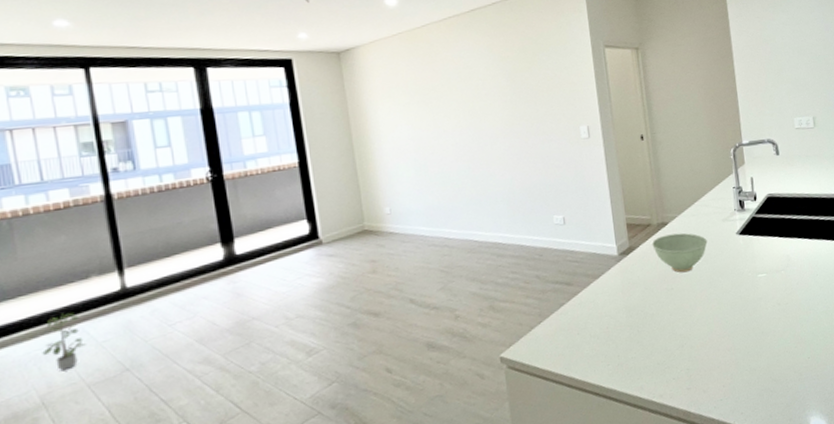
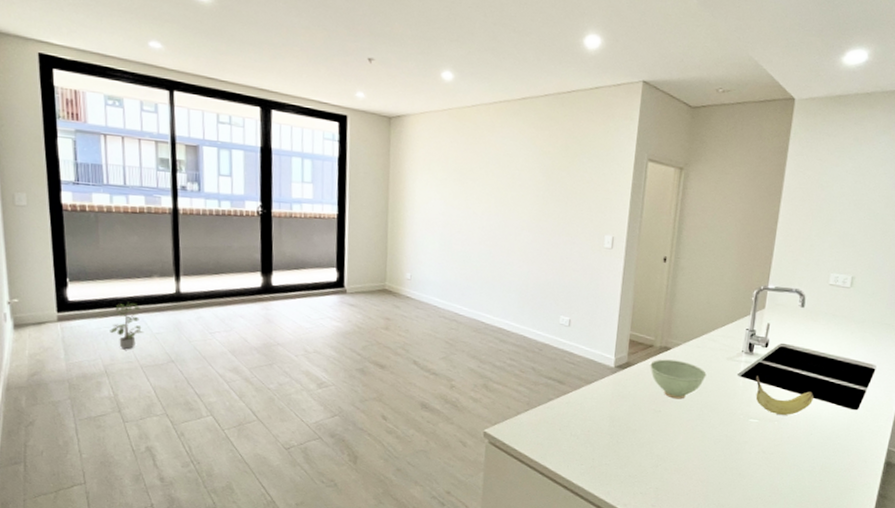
fruit: none [753,230,810,264] -> present [755,375,814,415]

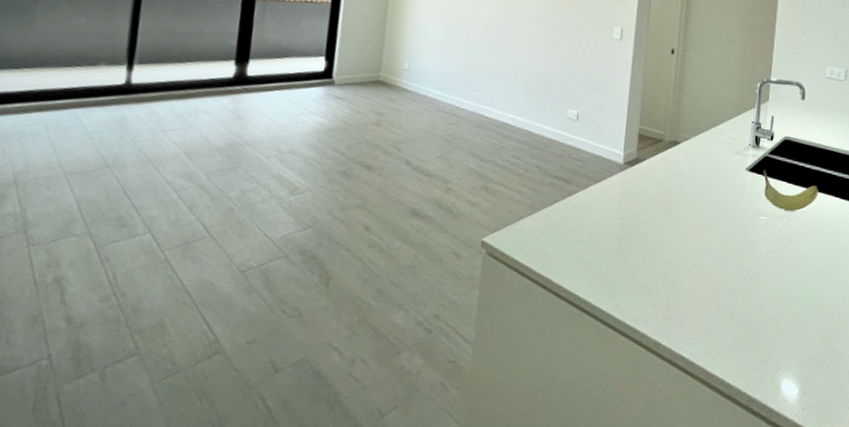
potted plant: present [110,302,144,349] -> none [29,94,77,152]
bowl: present [650,359,707,399] -> none [659,154,716,197]

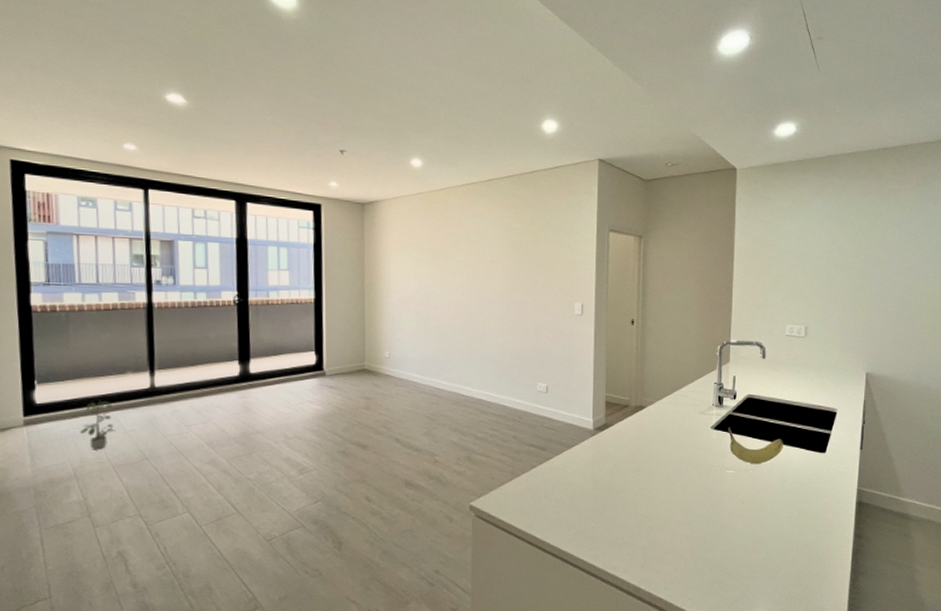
potted plant: none [29,94,77,152] -> present [80,400,117,449]

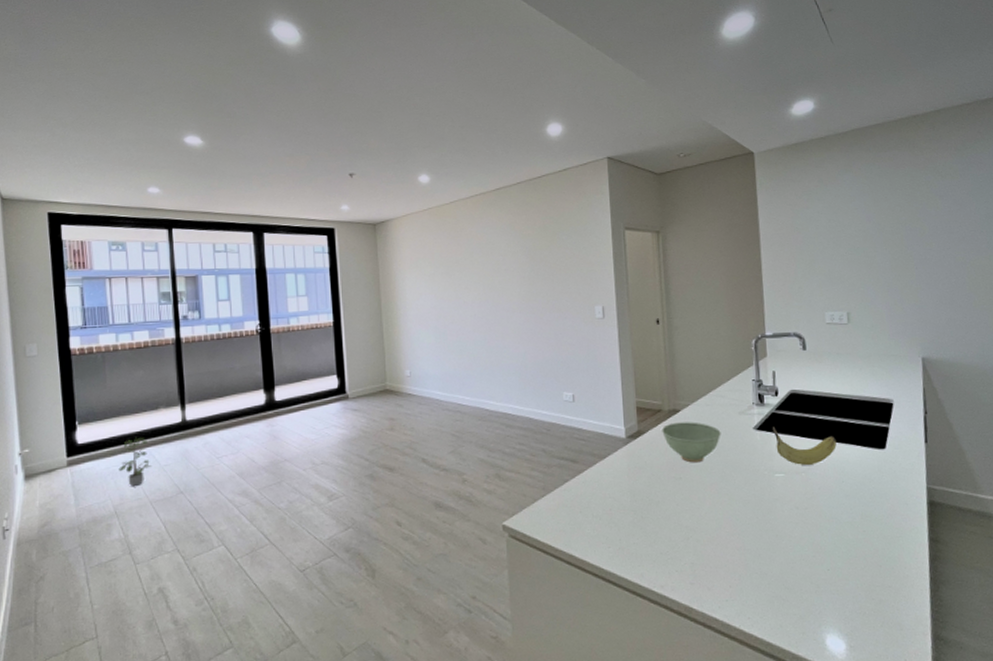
bowl: none [627,418,681,456] -> present [662,422,721,463]

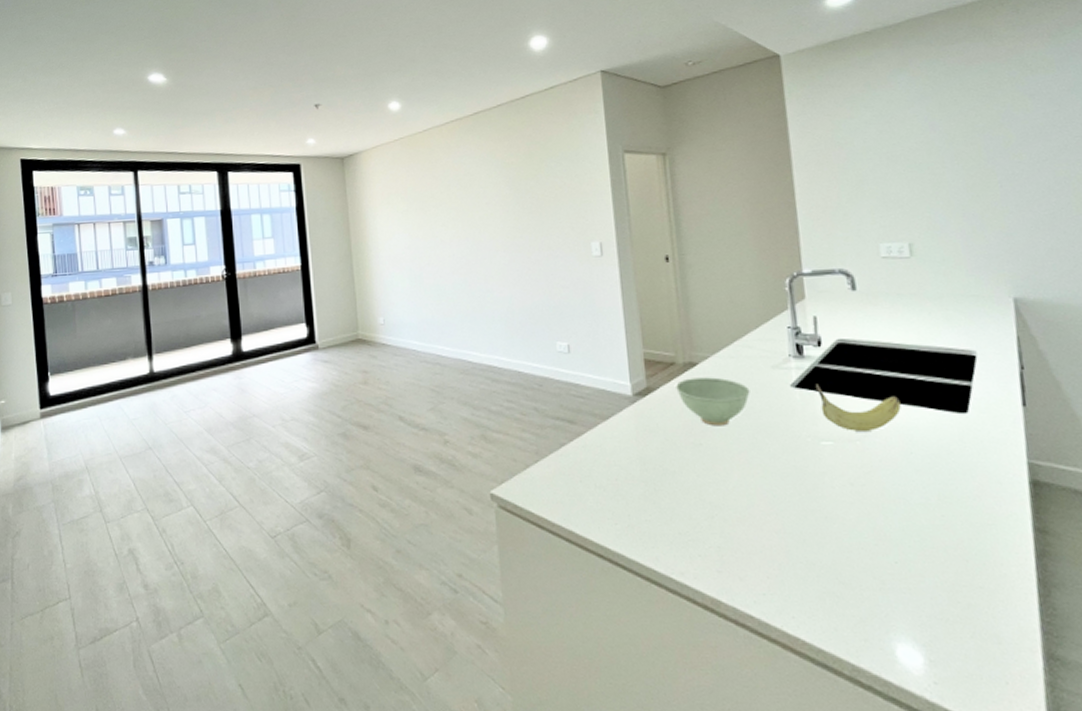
potted plant: present [118,437,153,486] -> none [89,389,122,440]

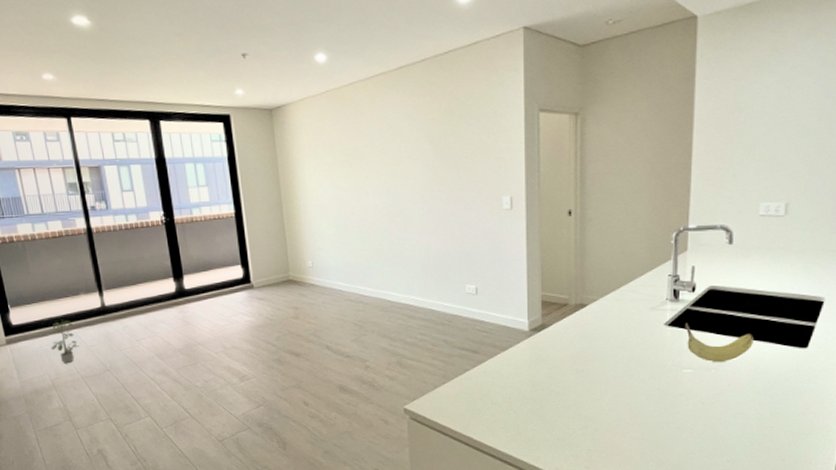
potted plant: none [89,389,122,440] -> present [51,320,80,363]
bowl: present [676,377,750,426] -> none [567,316,629,357]

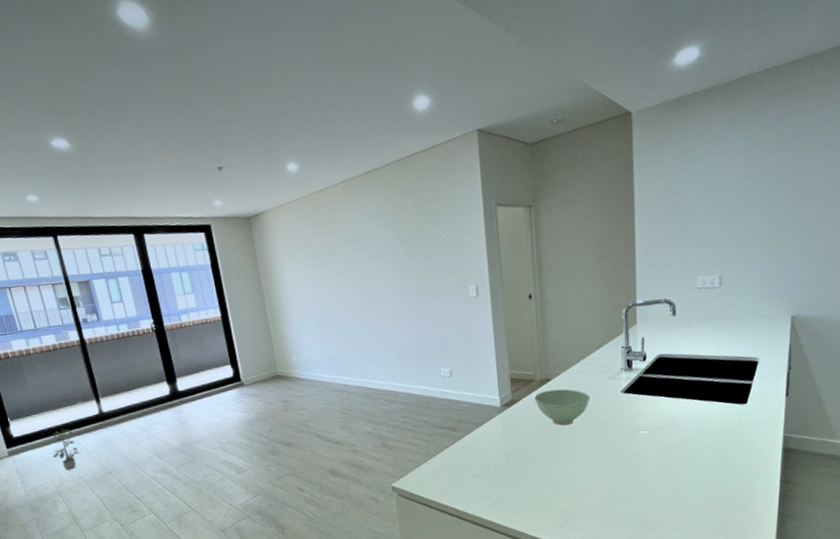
bowl: none [567,316,629,357] -> present [534,389,590,426]
fruit: present [684,323,754,362] -> none [639,389,700,423]

